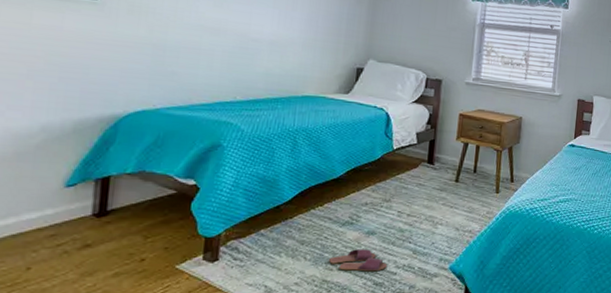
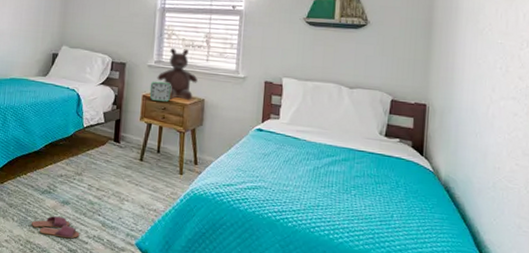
alarm clock: none [466,99,489,120] -> present [149,81,171,102]
teddy bear: none [474,65,516,119] -> present [157,48,198,101]

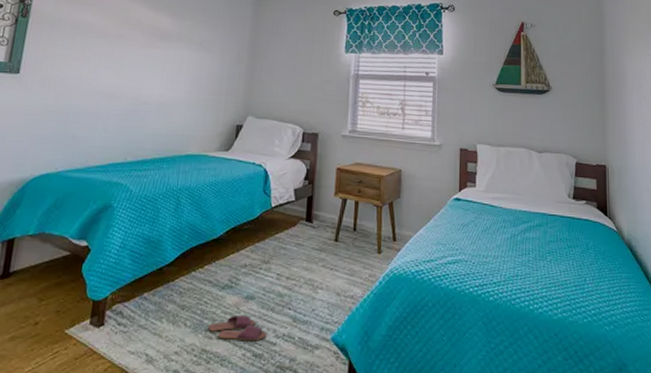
alarm clock: present [149,81,171,102] -> none [344,152,367,174]
teddy bear: present [157,48,198,101] -> none [351,116,394,172]

